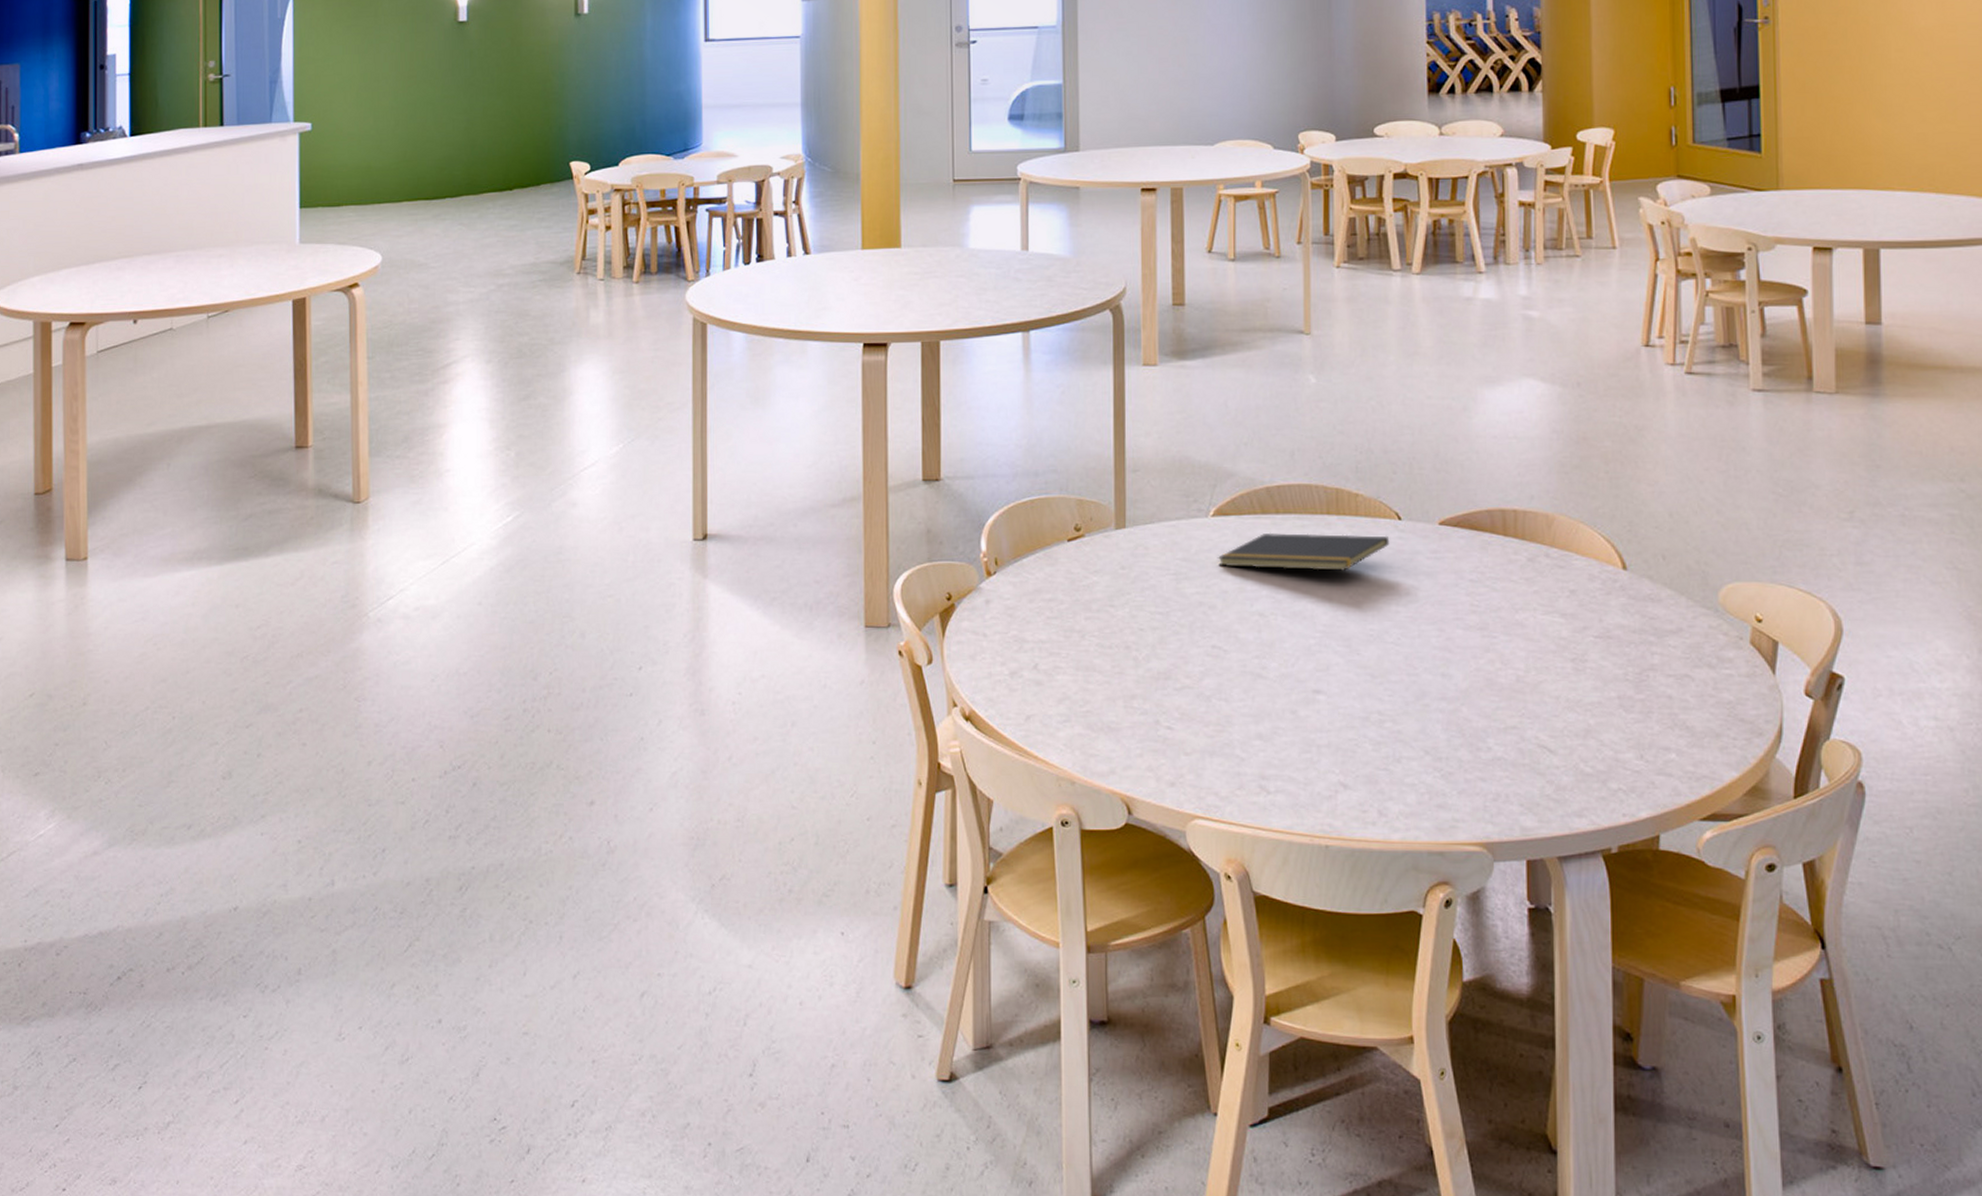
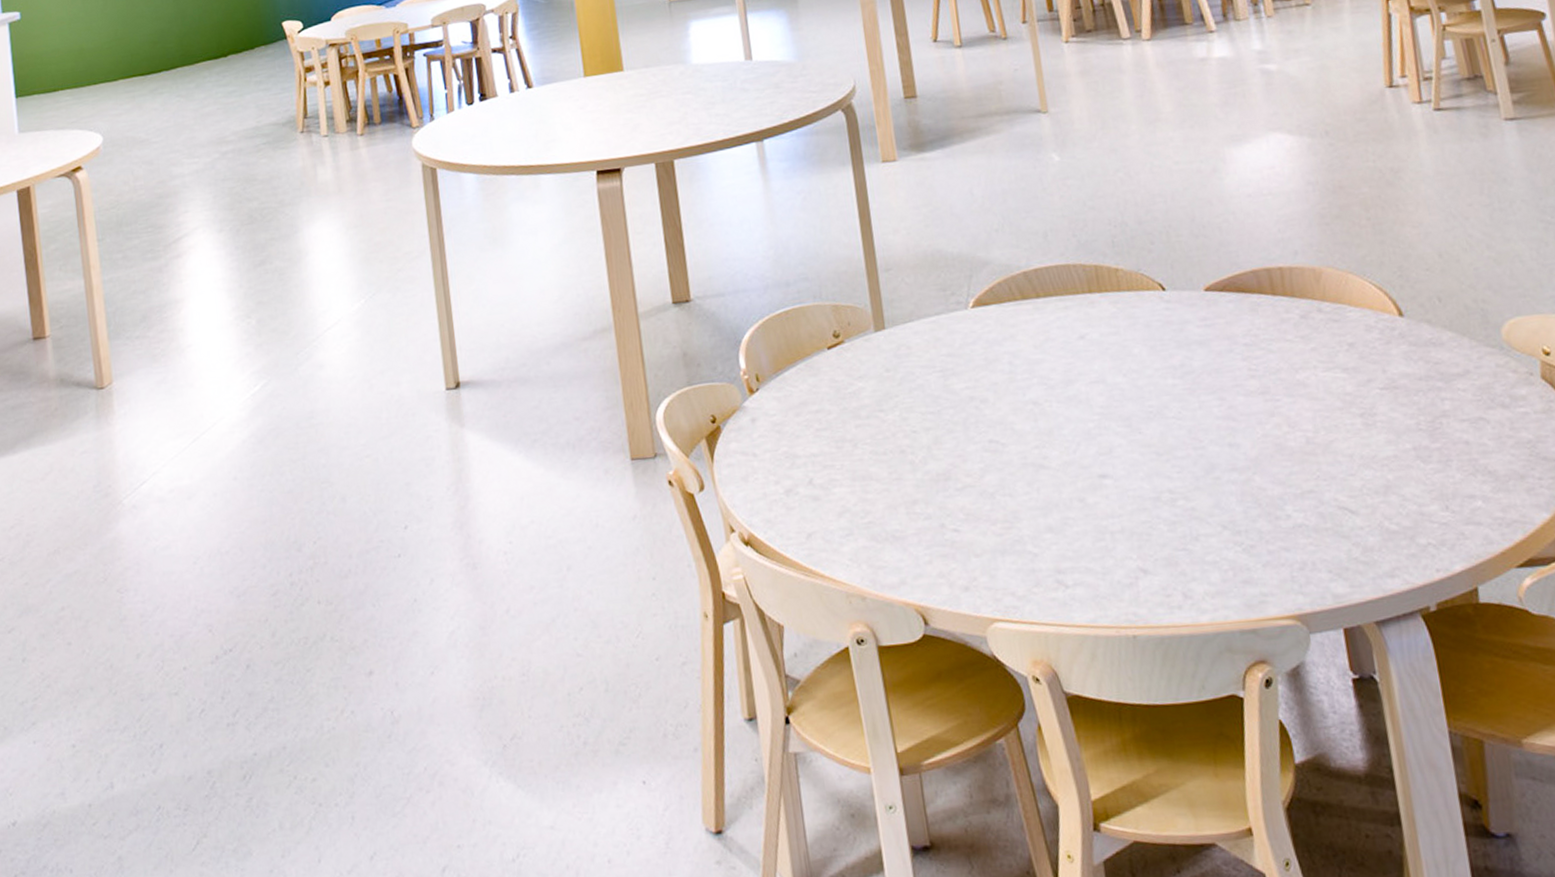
notepad: present [1217,532,1390,572] -> none [982,308,1157,359]

